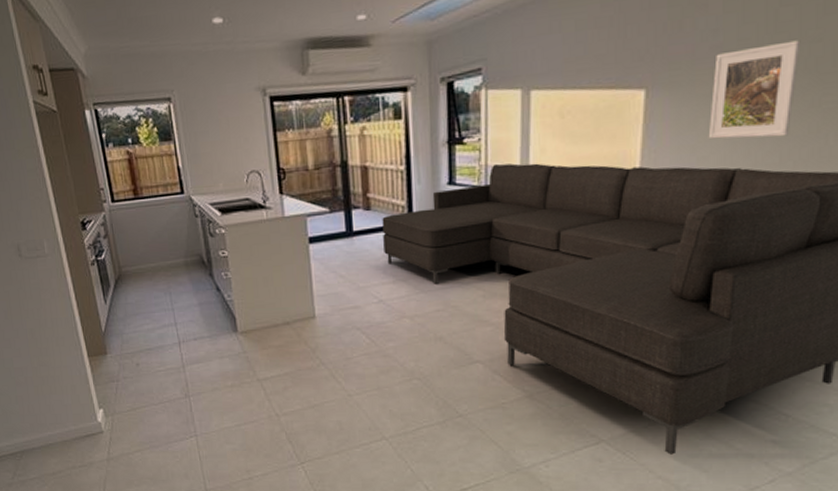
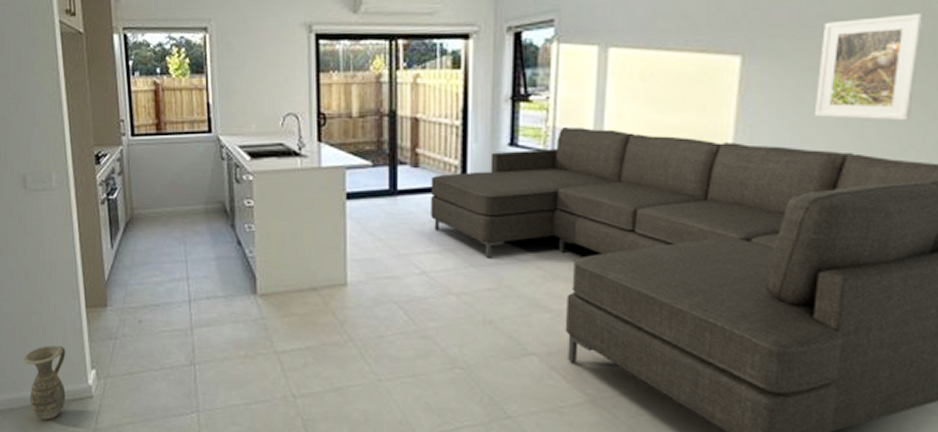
ceramic jug: none [37,391,80,456] -> present [22,345,66,421]

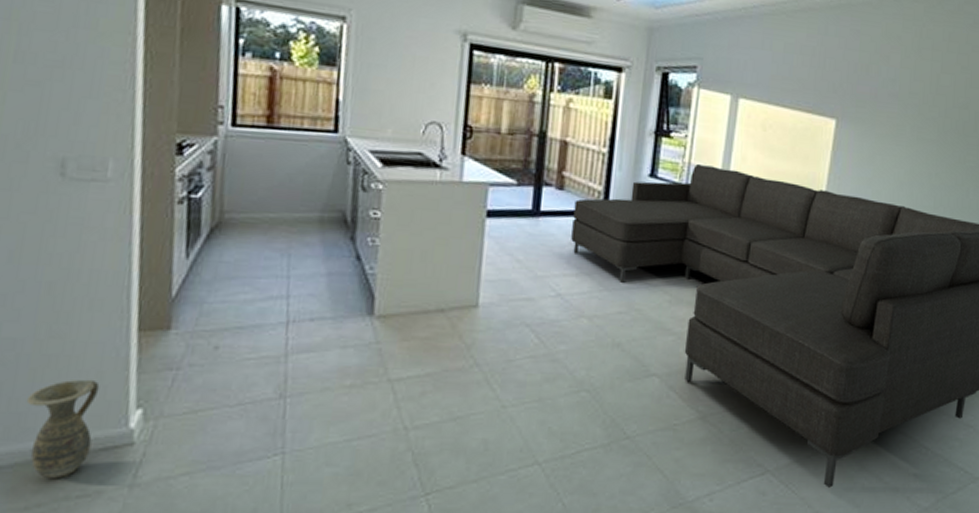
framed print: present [814,13,924,121] -> none [882,101,954,184]

